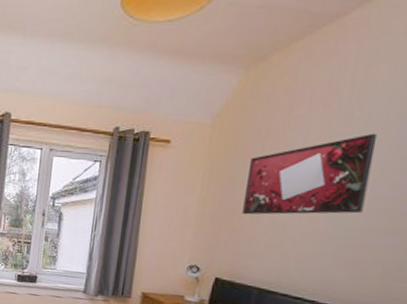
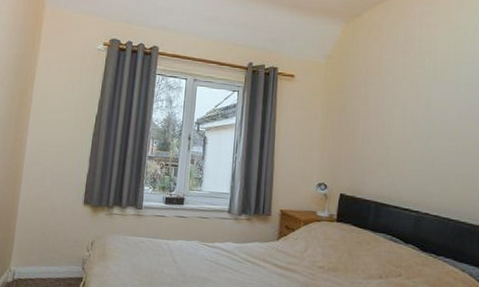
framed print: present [242,133,378,215] -> none [355,74,443,138]

